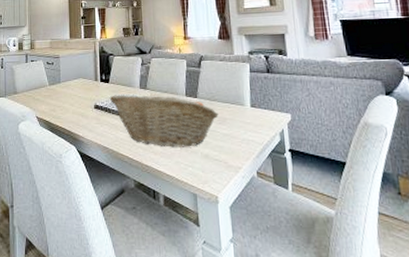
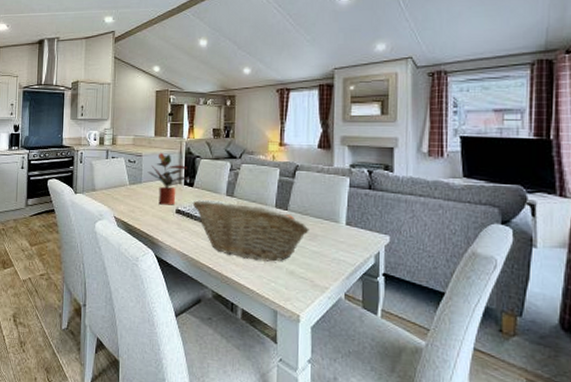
potted plant: none [65,53,106,102] -> present [147,152,191,205]

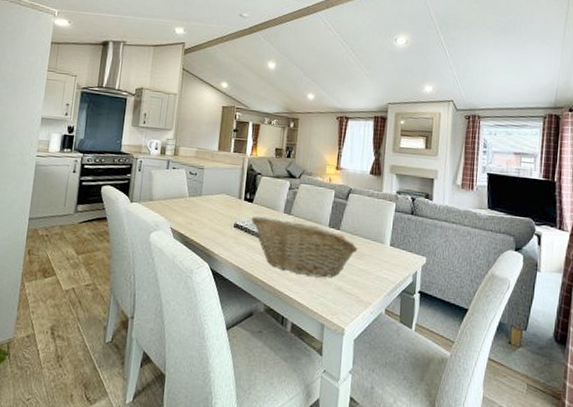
potted plant: present [147,152,191,205] -> none [208,166,251,220]

